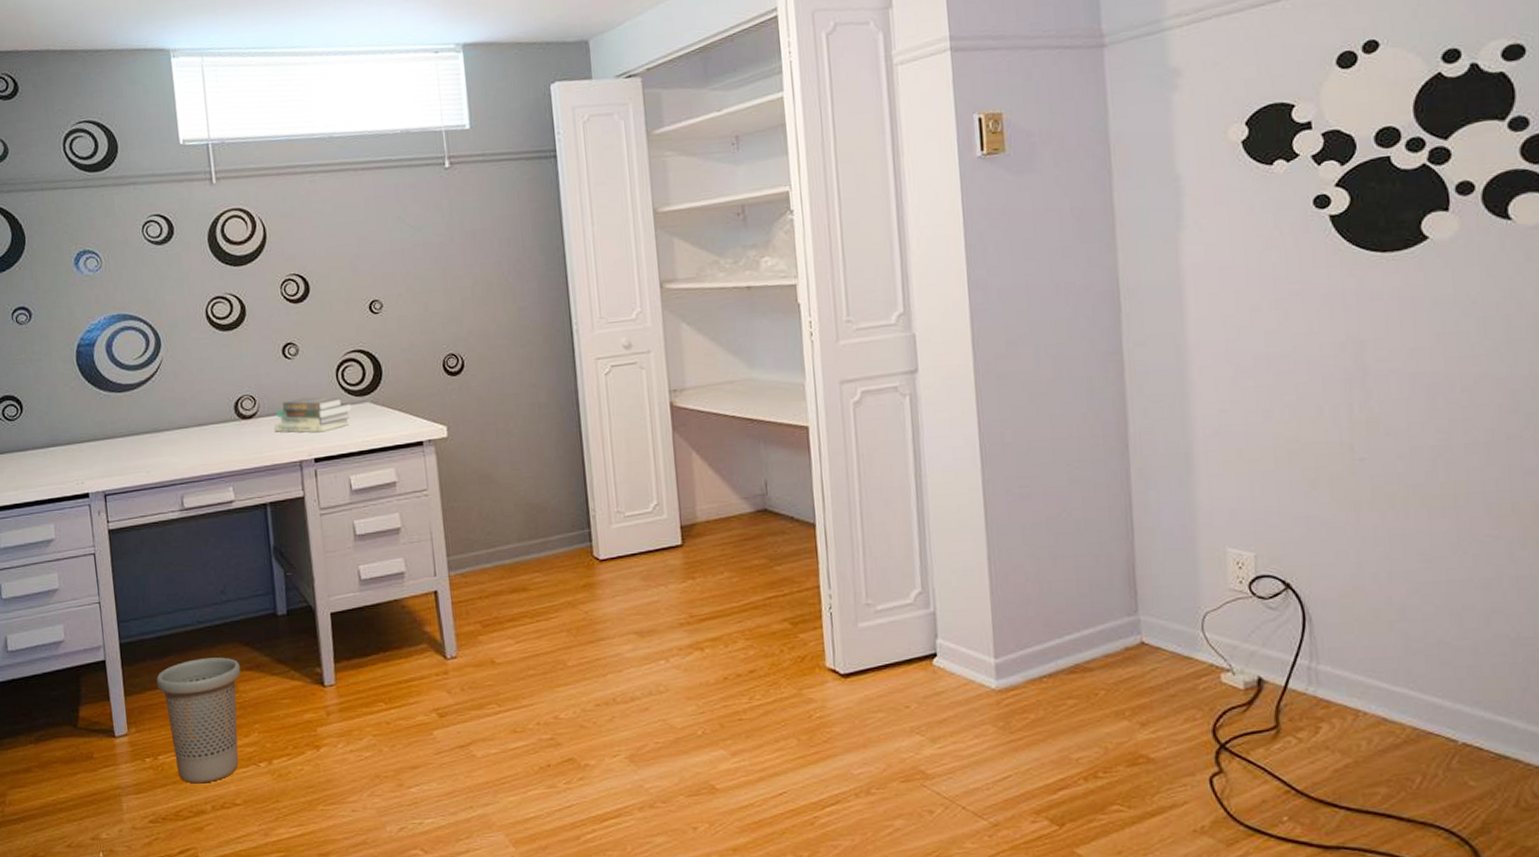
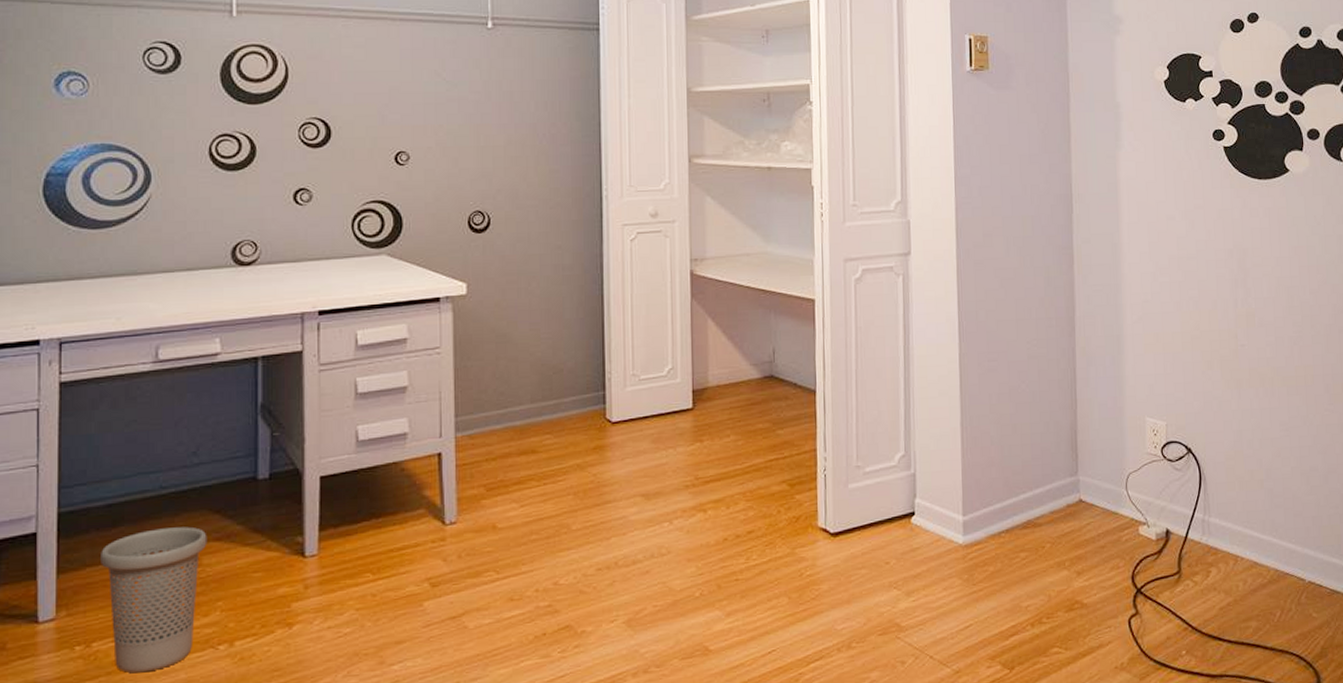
books: present [274,397,352,433] -> none [276,246,365,284]

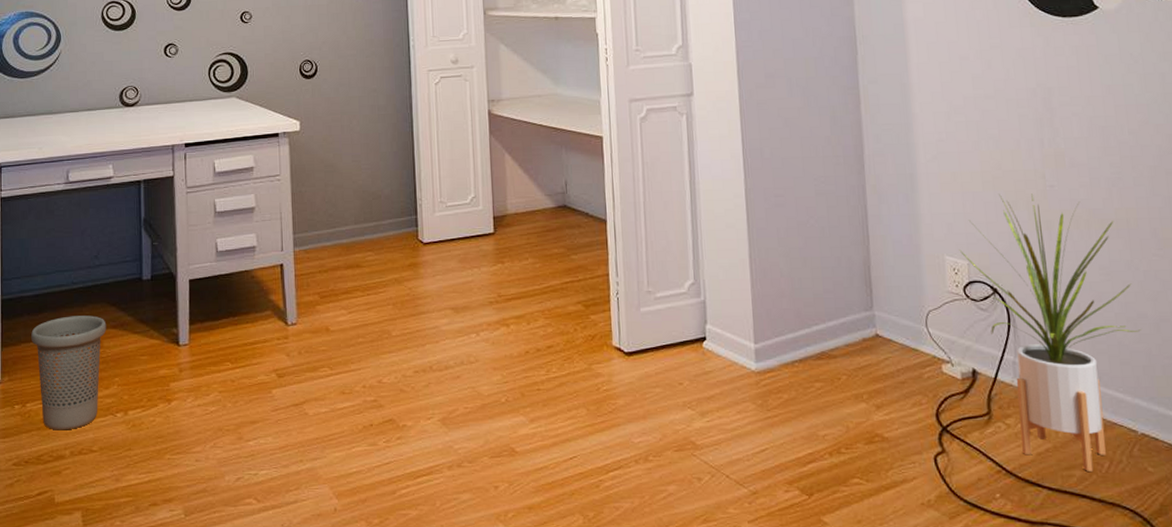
house plant: none [1159,353,1312,622] -> present [959,193,1141,471]

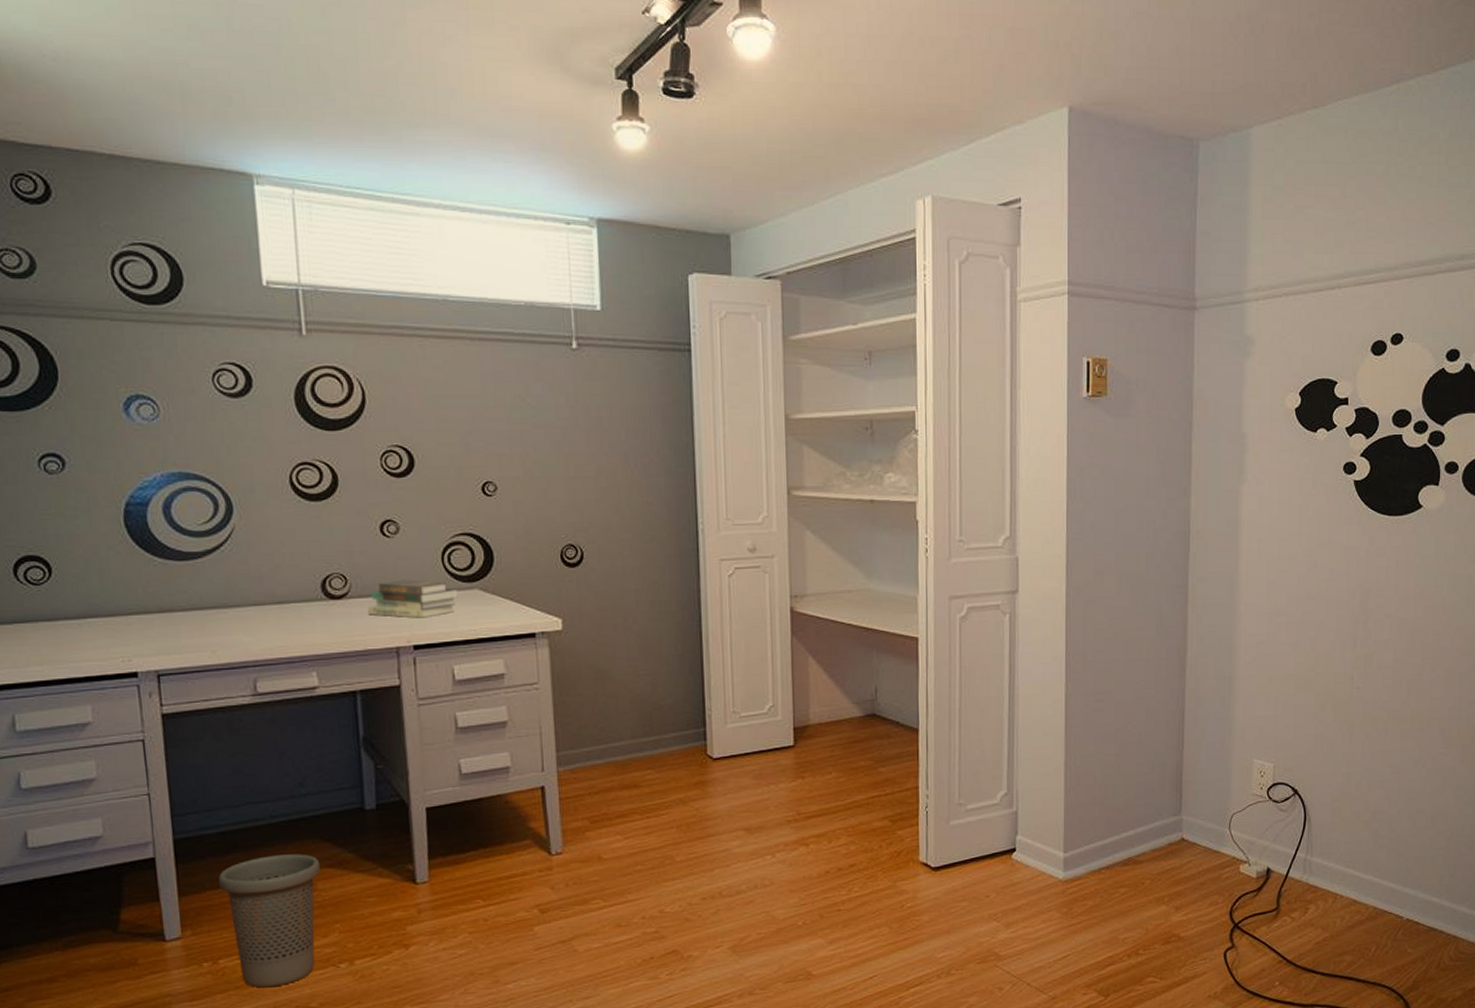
books: none [153,90,220,122] -> present [368,579,458,618]
house plant: present [959,193,1141,471] -> none [1267,696,1419,956]

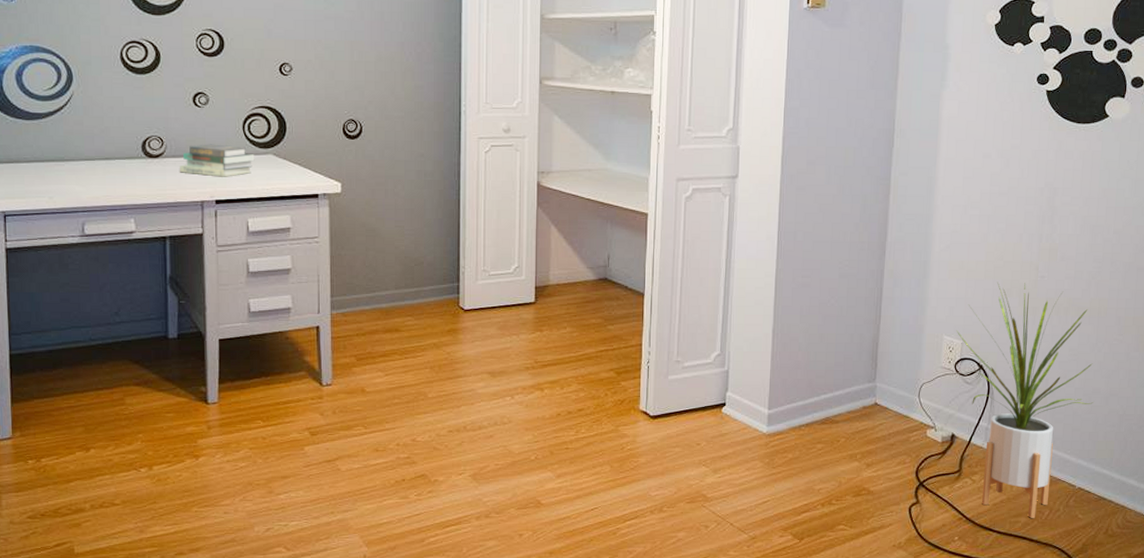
trash bin: present [218,854,321,988] -> none [45,372,129,485]
house plant: none [1267,696,1419,956] -> present [956,281,1093,518]

